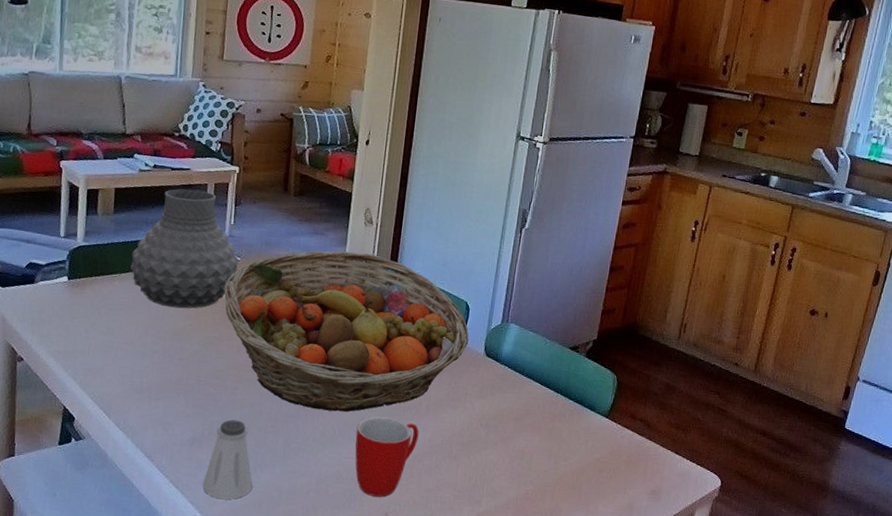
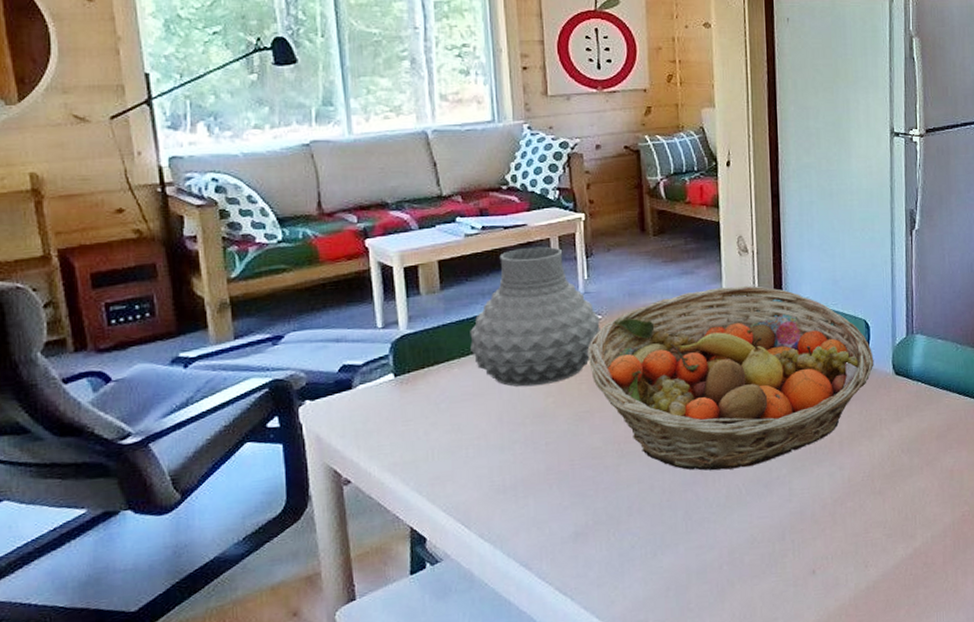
saltshaker: present [203,419,253,500] -> none [595,501,655,597]
mug: present [355,417,419,497] -> none [765,463,836,555]

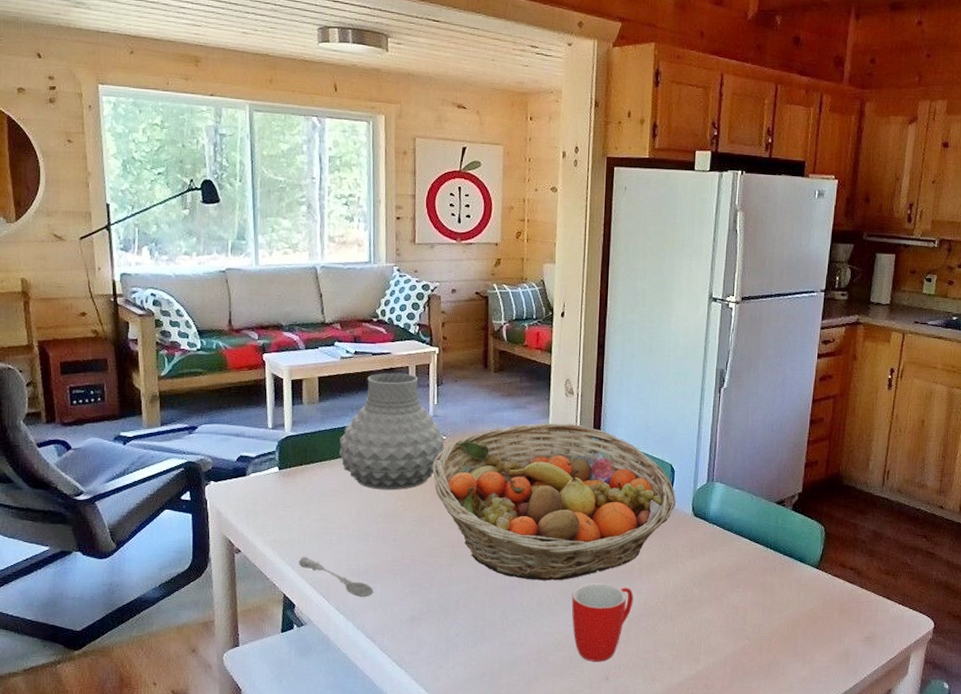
soupspoon: none [427,477,526,518] -> present [298,556,374,597]
mug: none [765,463,836,555] -> present [571,583,634,662]

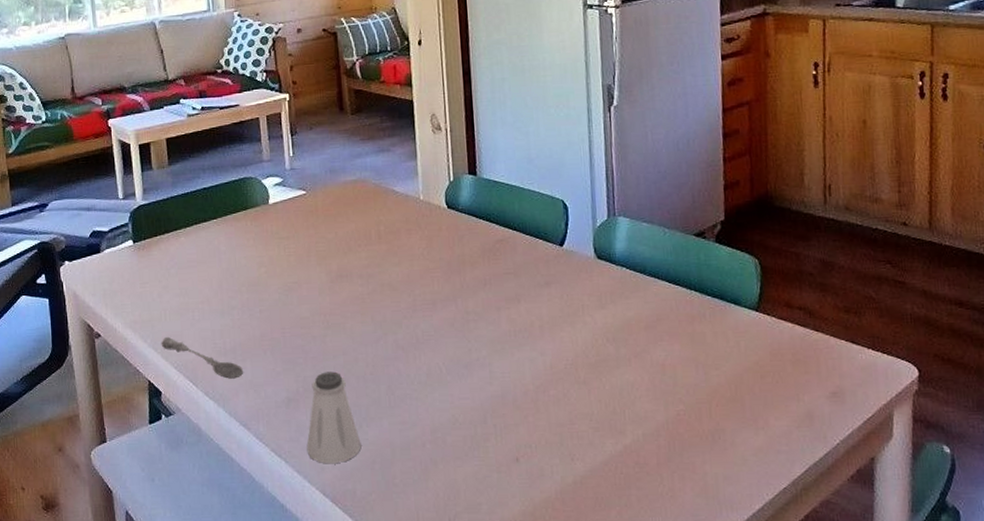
vase: present [339,372,445,491] -> none [193,125,305,257]
saltshaker: none [425,596,474,675] -> present [306,371,361,464]
fruit basket: present [433,423,676,581] -> none [295,163,574,348]
mug: present [571,583,634,662] -> none [465,346,538,440]

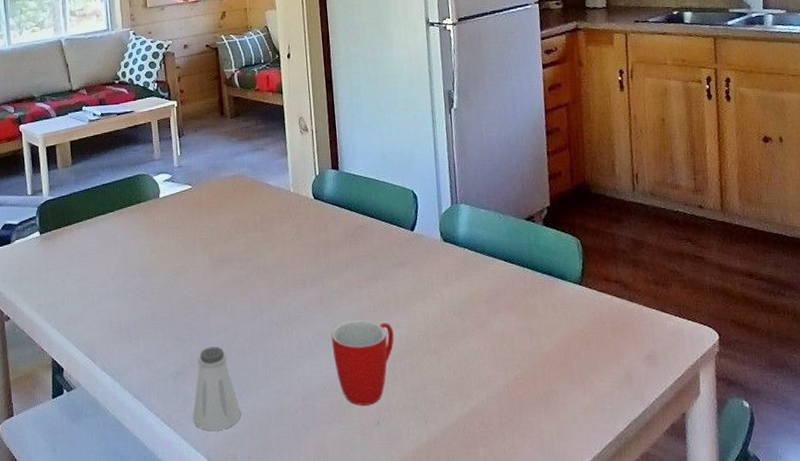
soupspoon: present [161,336,244,379] -> none [63,318,137,355]
mug: none [465,346,538,440] -> present [331,320,394,406]

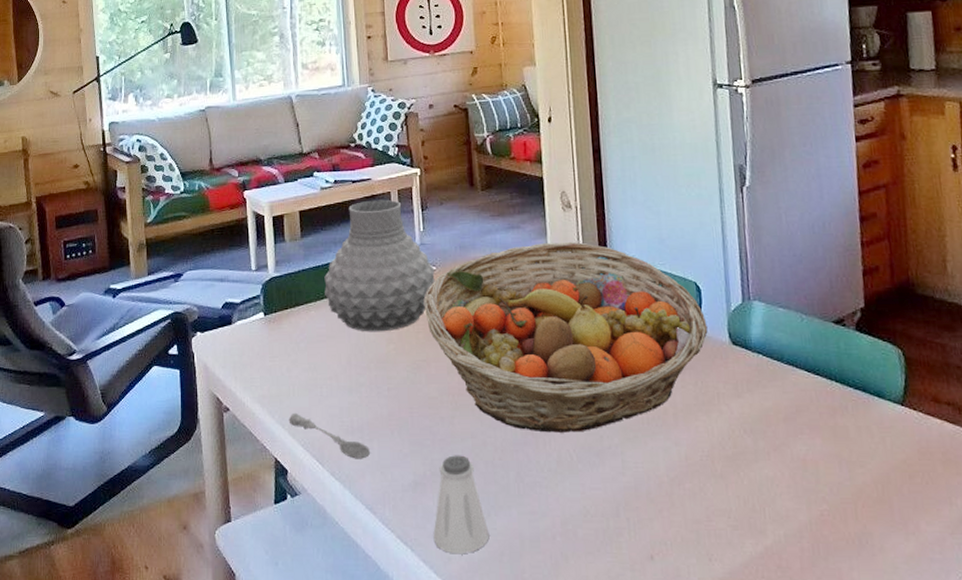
soupspoon: none [63,318,137,355] -> present [288,412,371,459]
vase: none [93,128,191,245] -> present [324,199,435,332]
fruit basket: none [182,159,423,323] -> present [424,241,708,433]
mug: present [331,320,394,406] -> none [596,434,672,535]

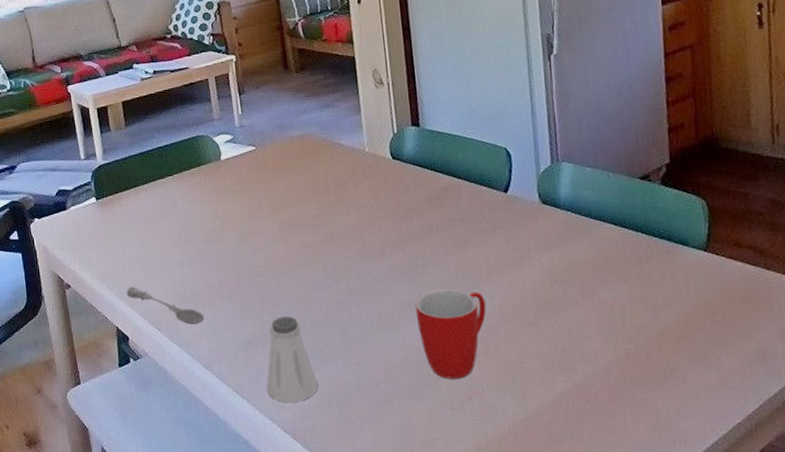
vase: present [324,199,435,332] -> none [150,86,256,210]
fruit basket: present [424,241,708,433] -> none [246,116,519,292]
mug: none [596,434,672,535] -> present [415,289,487,379]

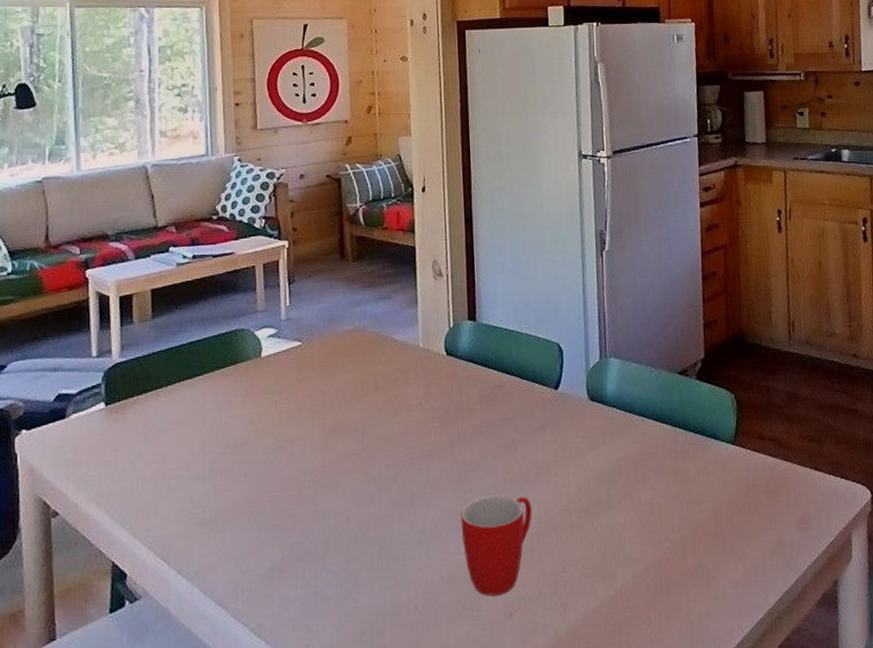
soupspoon: present [126,286,205,325] -> none [130,509,224,553]
saltshaker: present [266,316,319,403] -> none [290,535,350,640]

